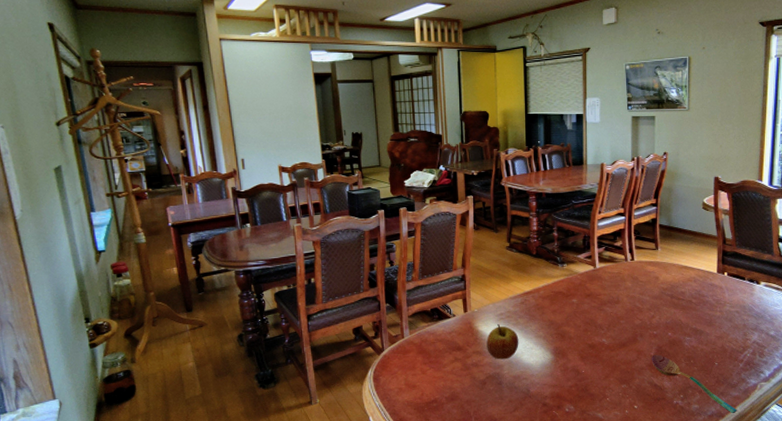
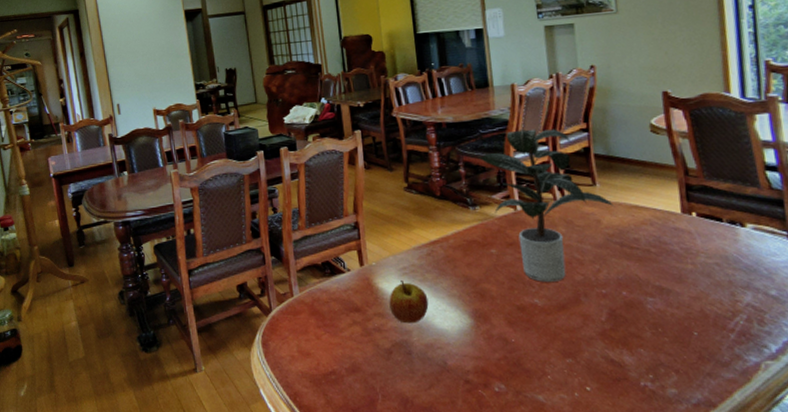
potted plant: none [570,202,669,325] -> present [479,129,614,282]
soupspoon: present [651,354,738,414] -> none [602,320,736,403]

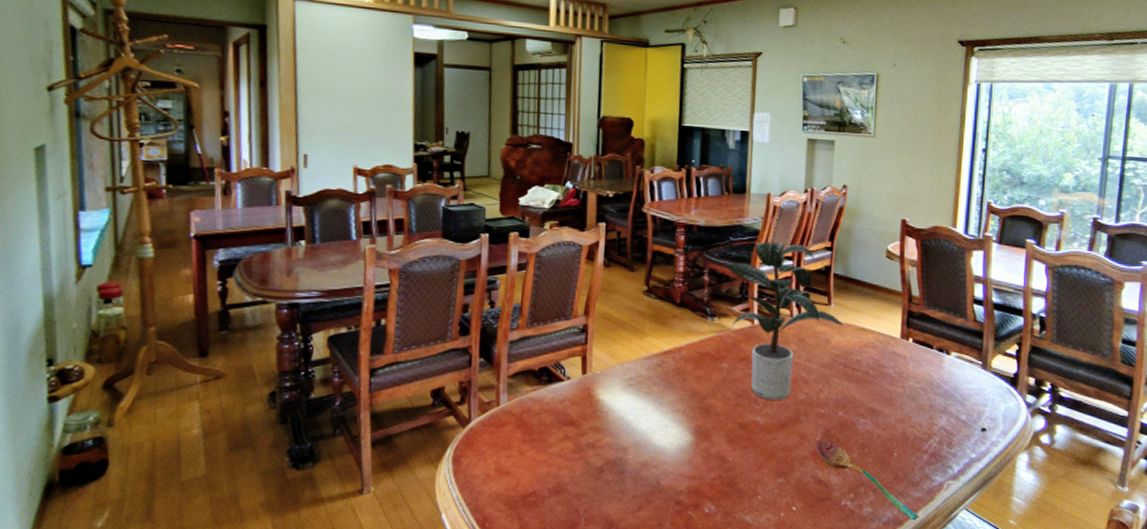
apple: present [389,279,429,324] -> none [608,391,651,440]
soupspoon: none [602,320,736,403] -> present [816,440,919,521]

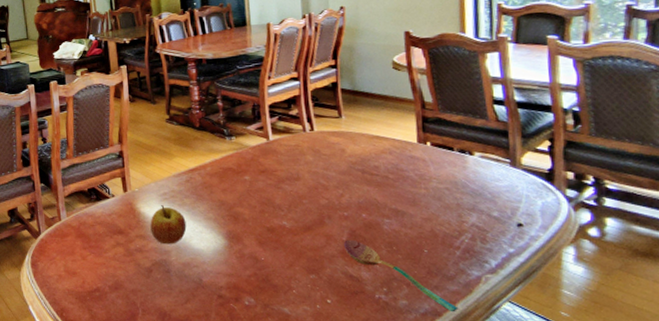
apple: none [608,391,651,440] -> present [150,204,187,245]
potted plant: present [725,241,844,400] -> none [236,65,357,206]

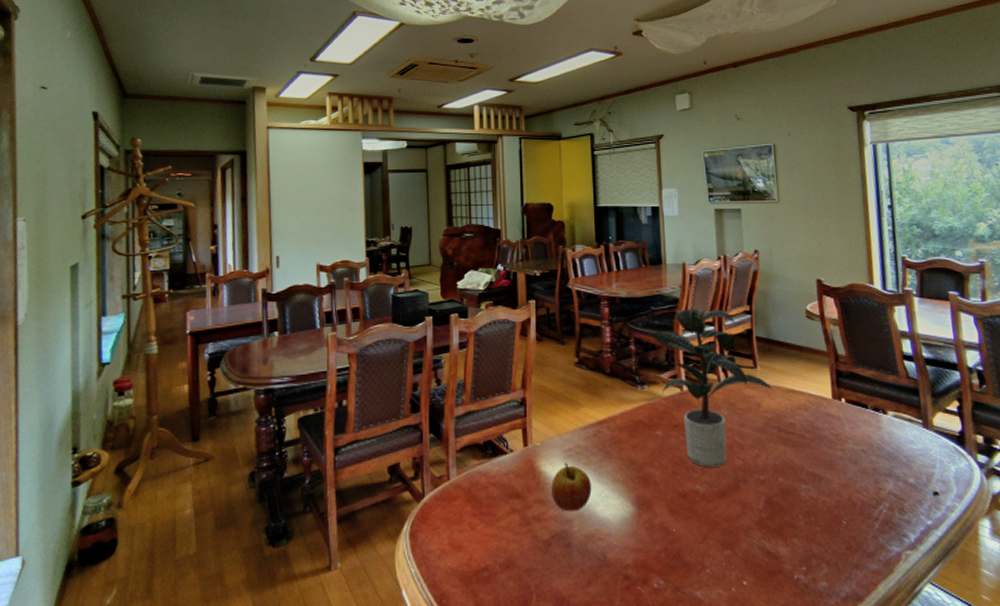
potted plant: none [236,65,357,206] -> present [649,309,773,467]
soupspoon: present [343,239,459,312] -> none [759,508,880,597]

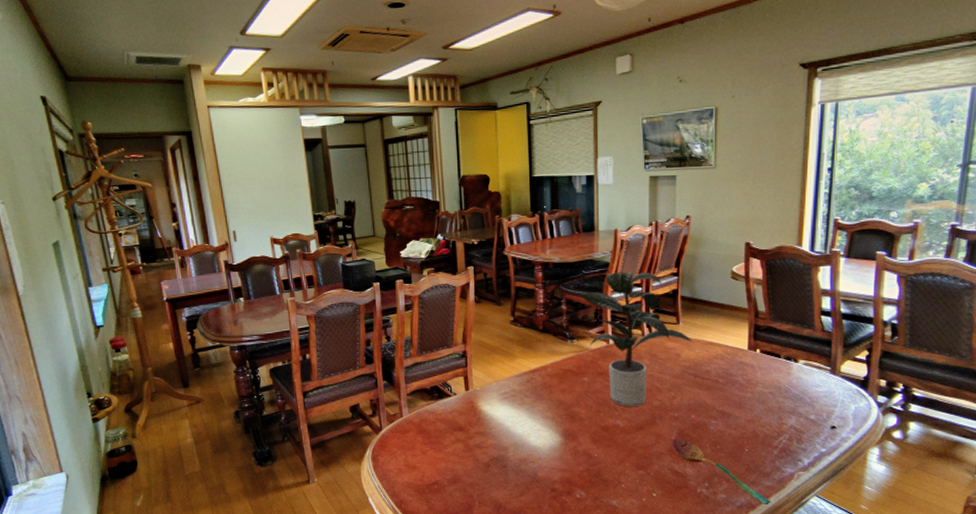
apple: present [551,462,592,512] -> none [490,403,525,441]
soupspoon: none [759,508,880,597] -> present [671,438,771,505]

